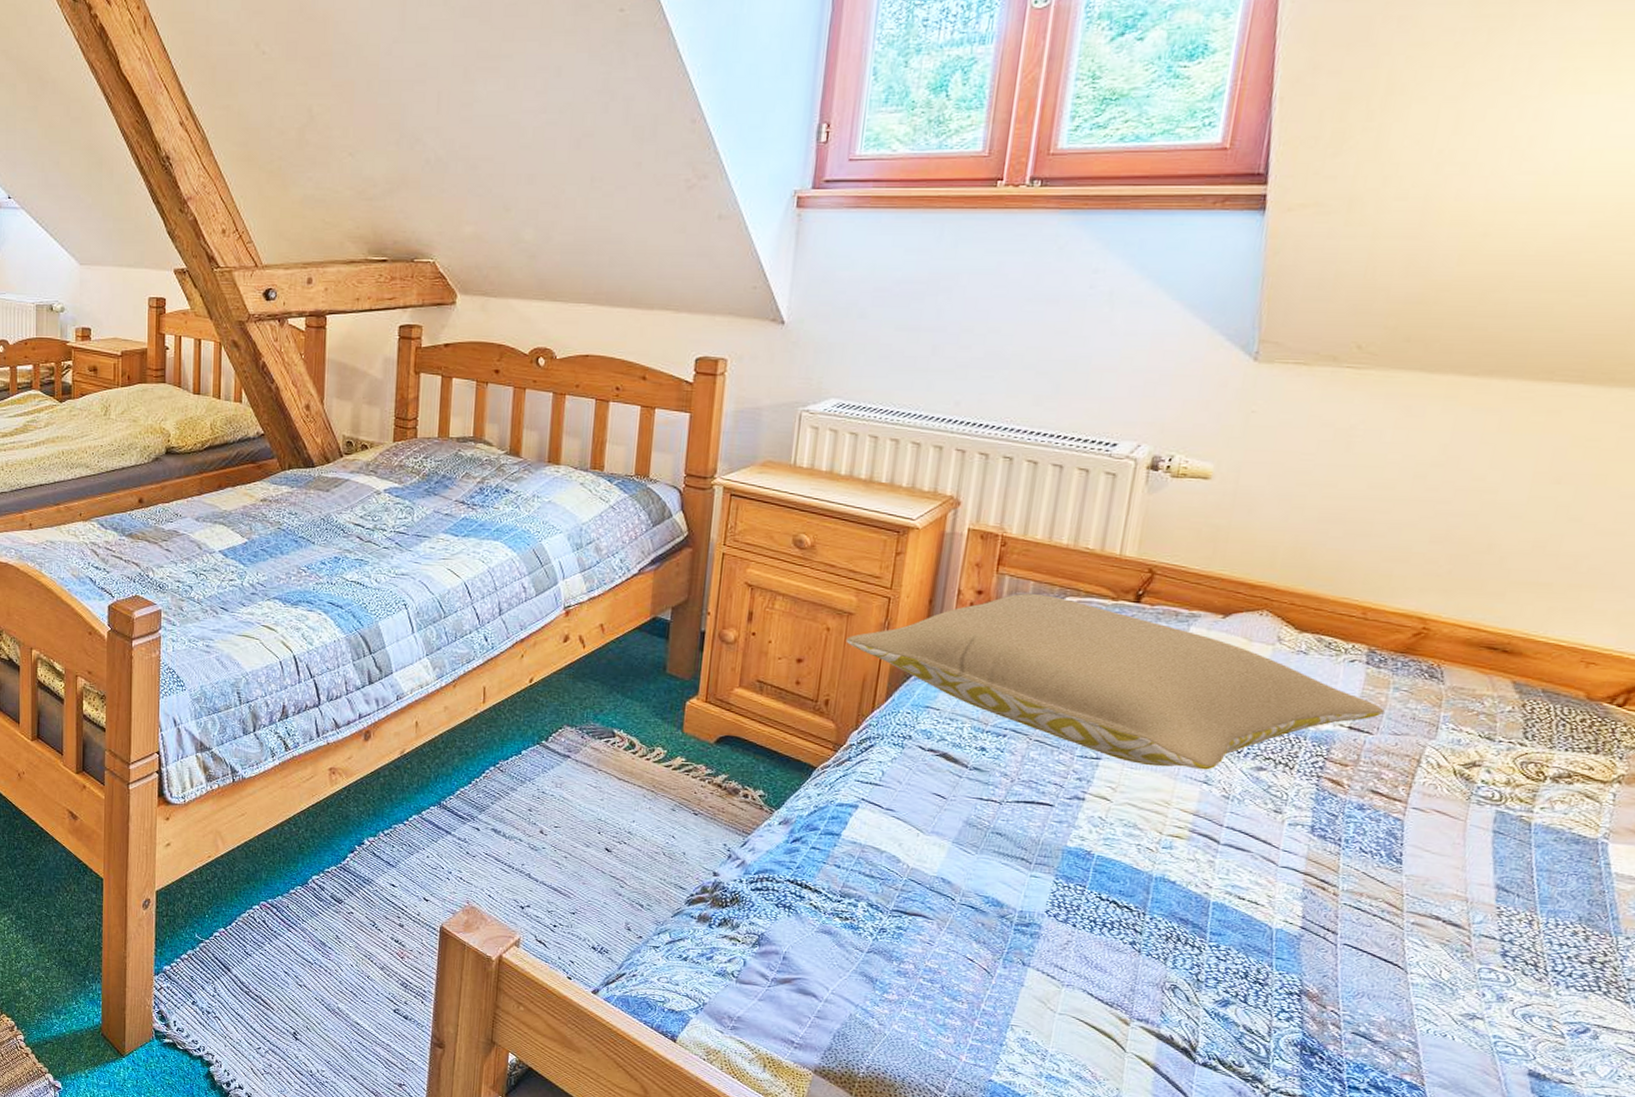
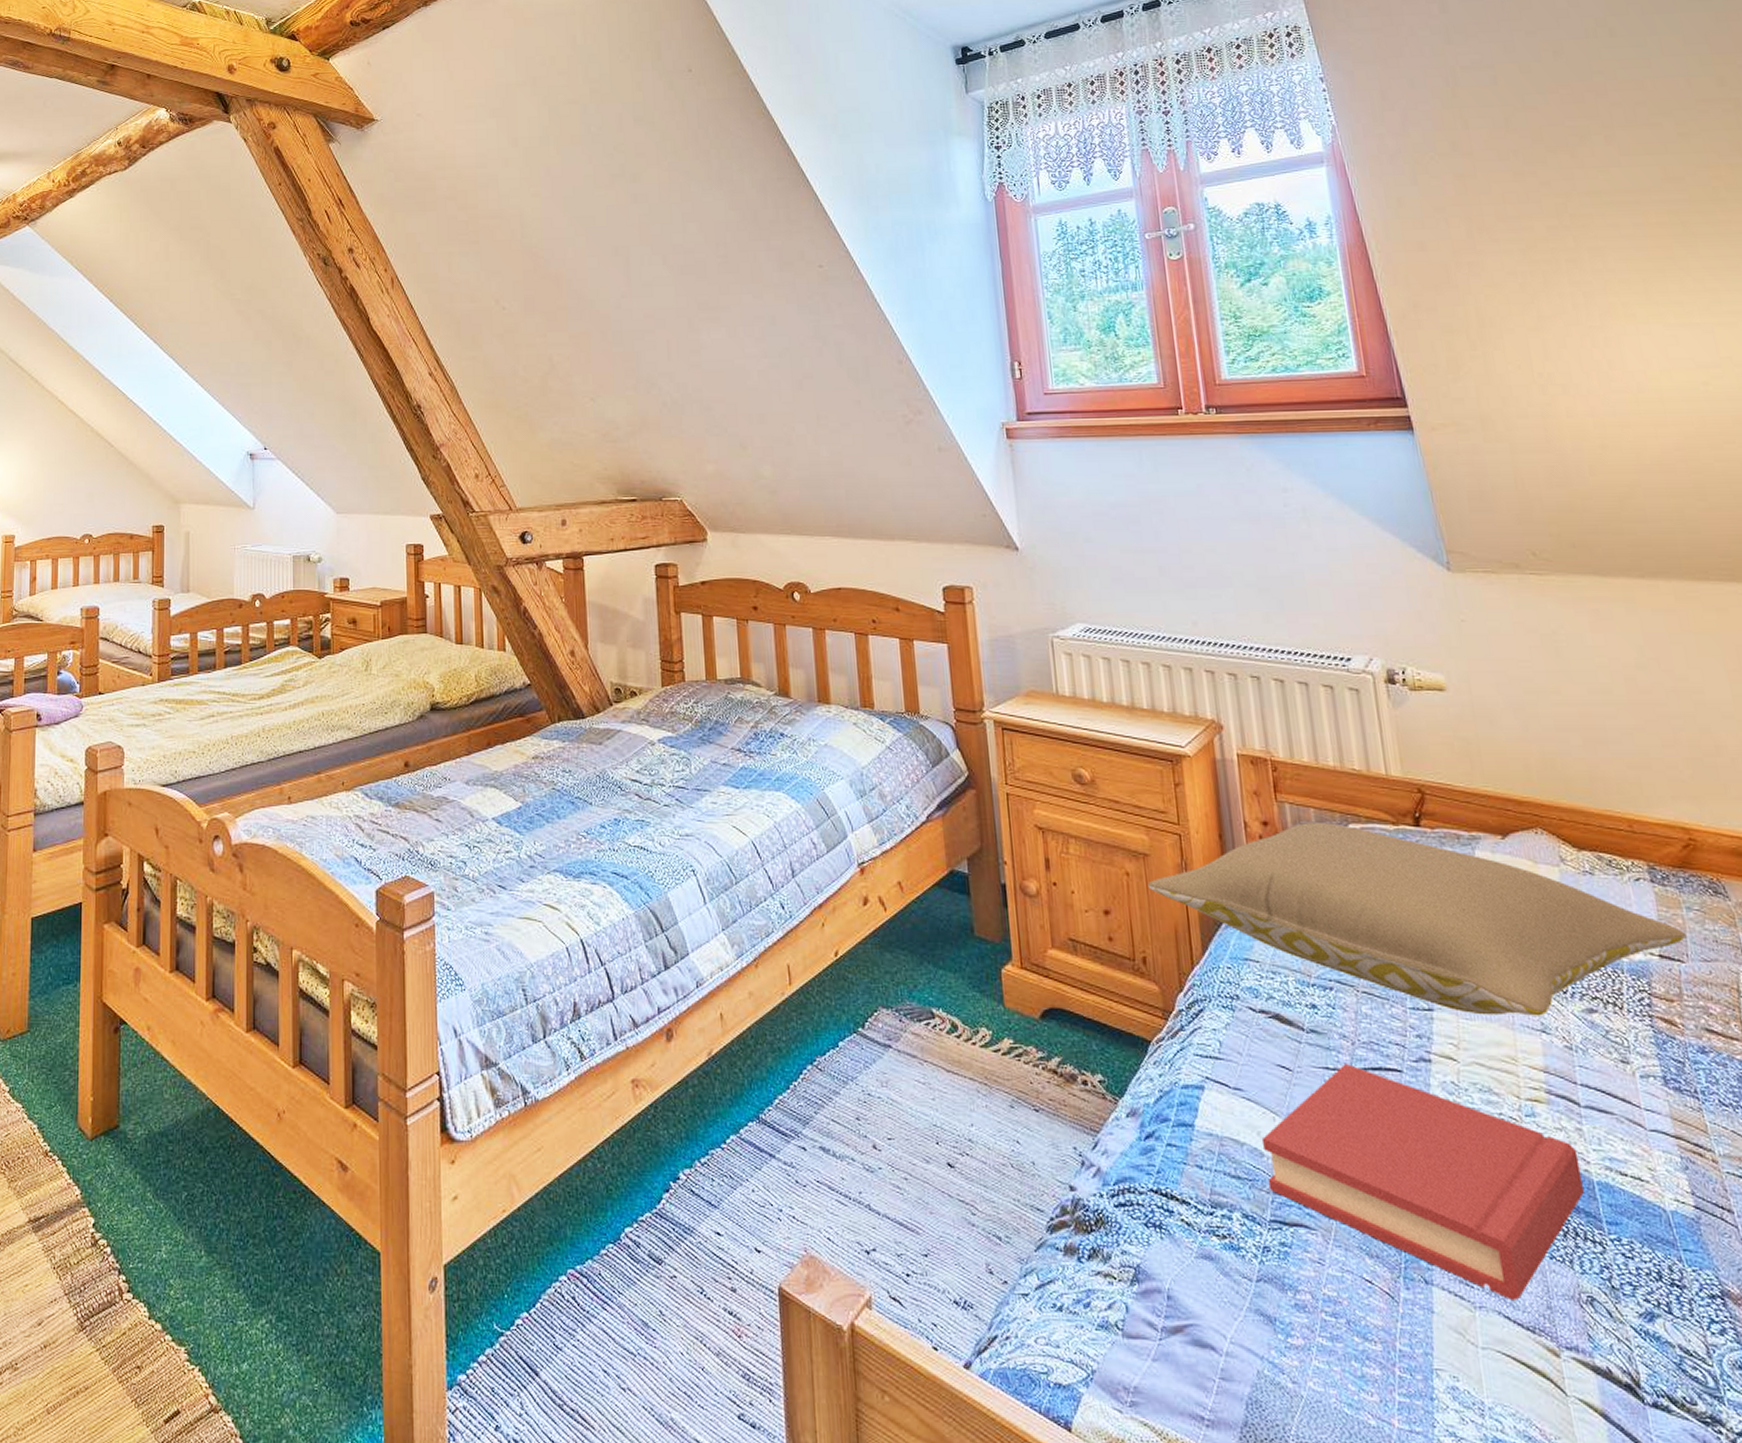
hardback book: none [898,797,1203,983] -> present [1263,1064,1584,1300]

